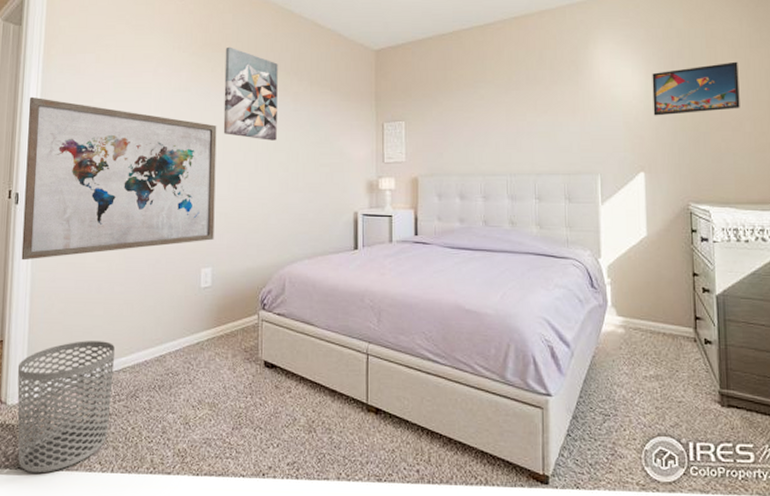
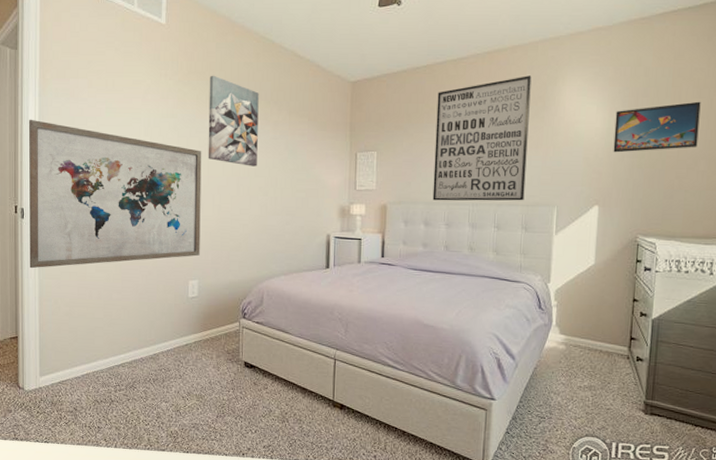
waste bin: present [17,341,116,473] -> none [31,339,115,446]
wall art: none [466,40,565,172] -> present [432,75,532,201]

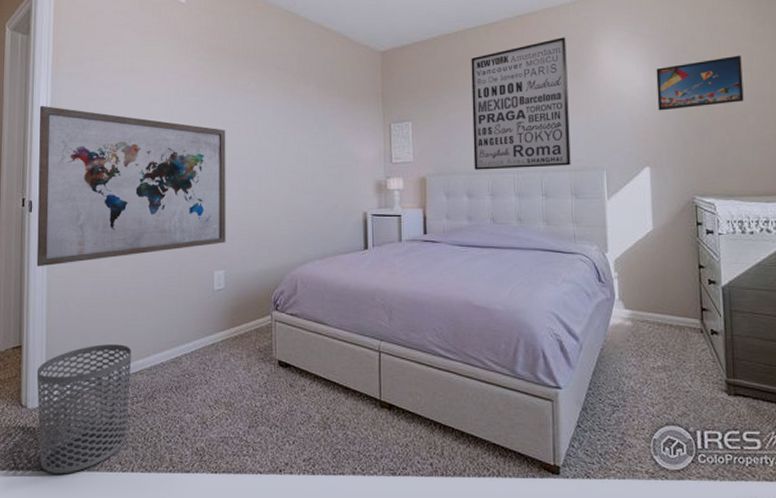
waste bin: none [31,339,115,446] -> present [36,344,132,474]
wall art: present [208,75,259,167] -> none [232,51,285,144]

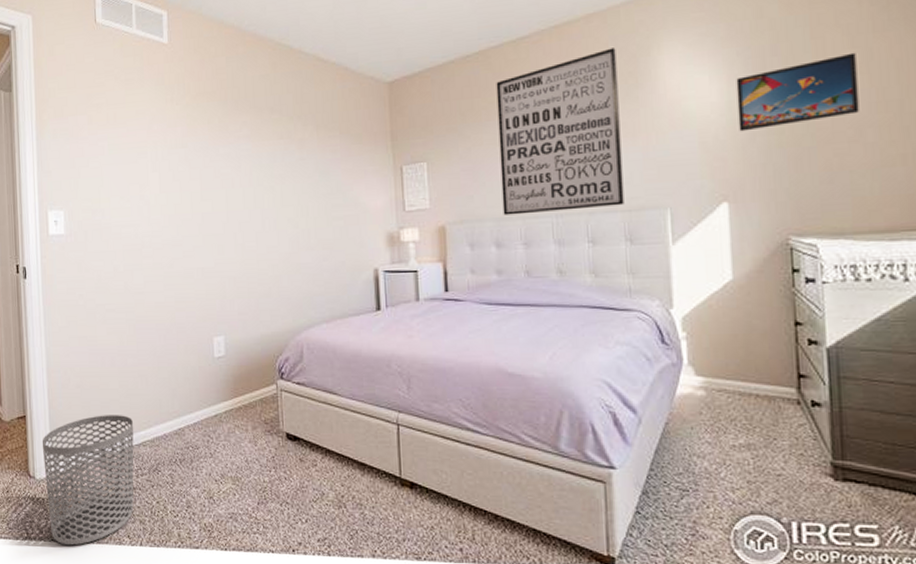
wall art: present [37,105,226,267] -> none [26,166,224,336]

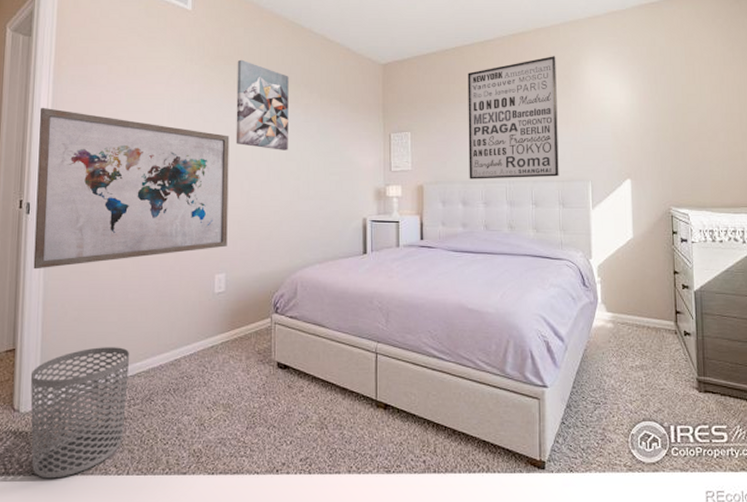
wall art: none [26,166,224,336] -> present [33,107,230,270]
wall art: none [221,93,283,195] -> present [236,59,289,150]
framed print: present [736,52,859,132] -> none [637,77,715,127]

